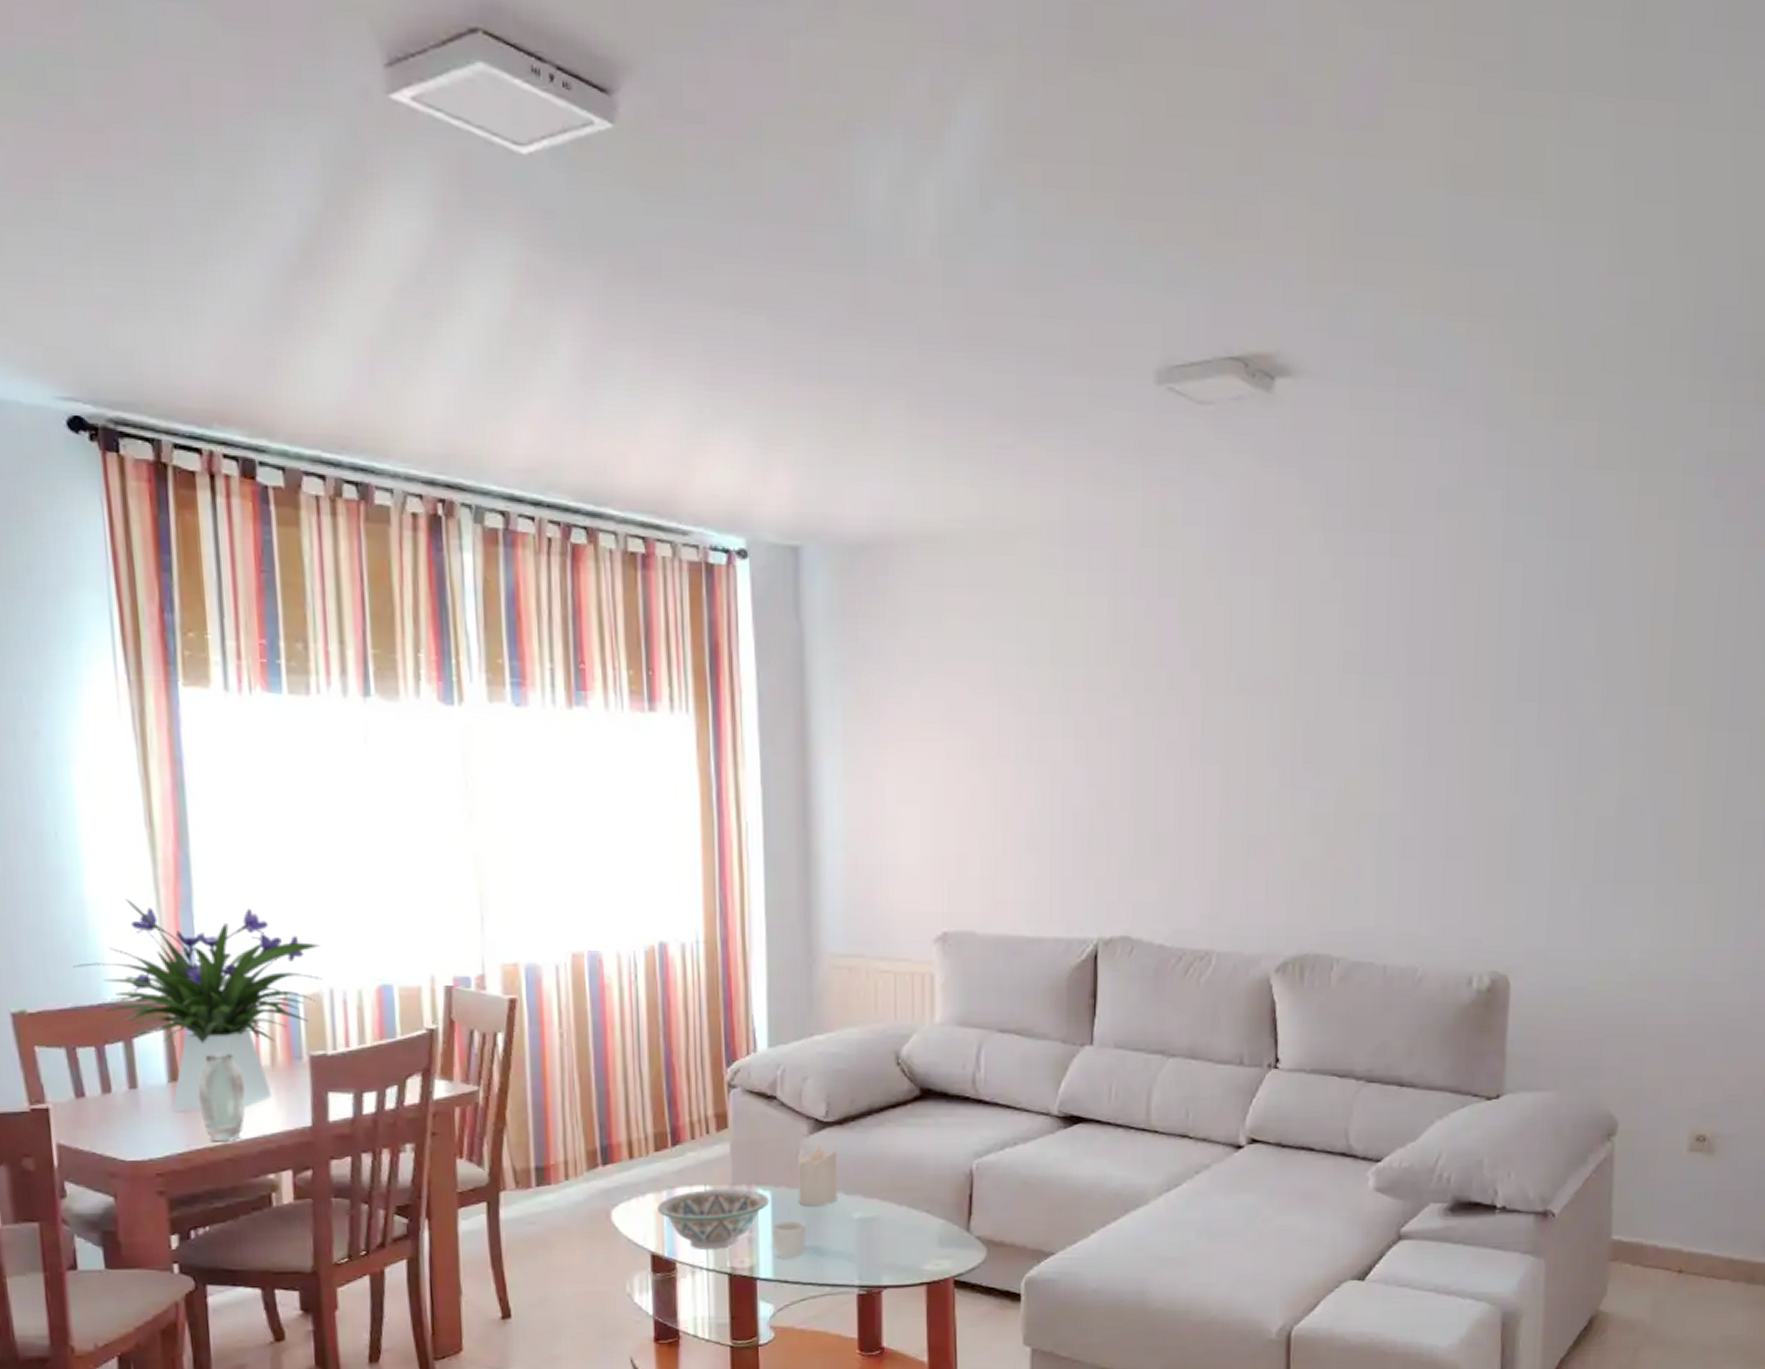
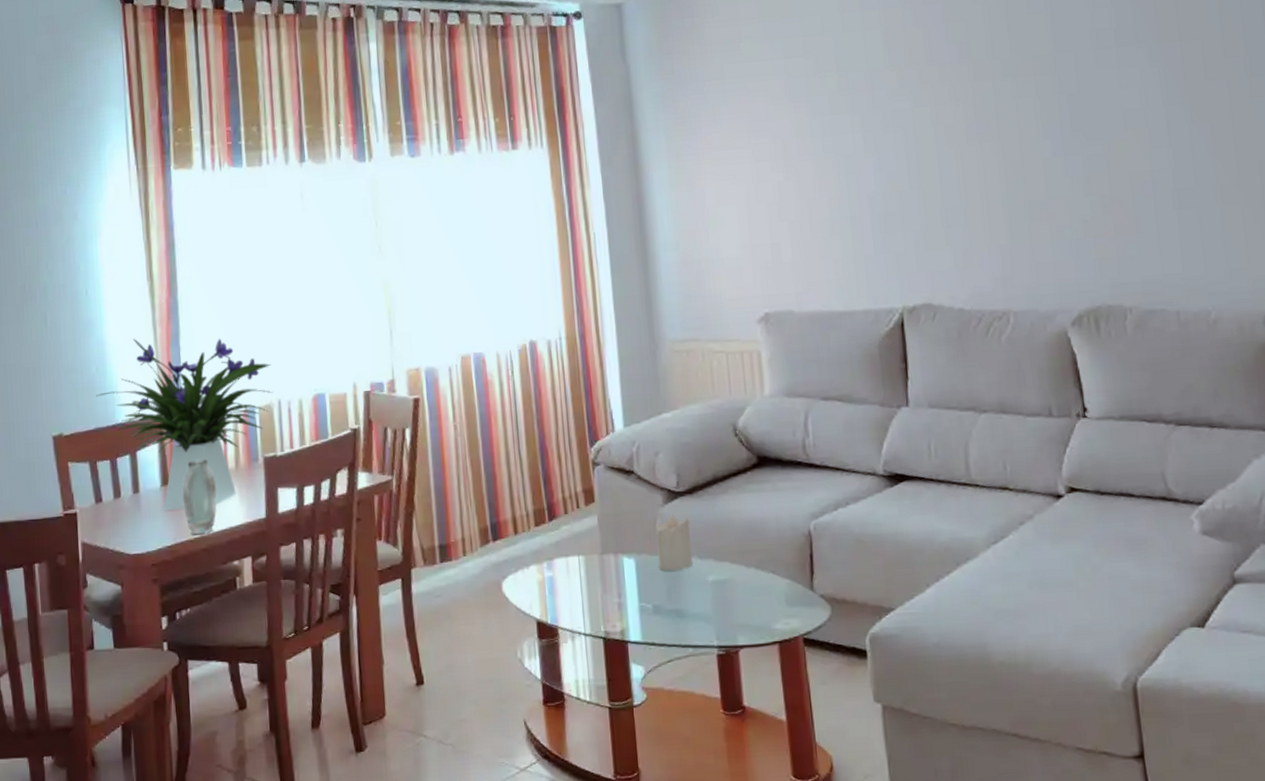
decorative bowl: present [656,1188,770,1249] -> none [539,557,634,616]
cup: present [772,1221,807,1260] -> none [638,586,668,623]

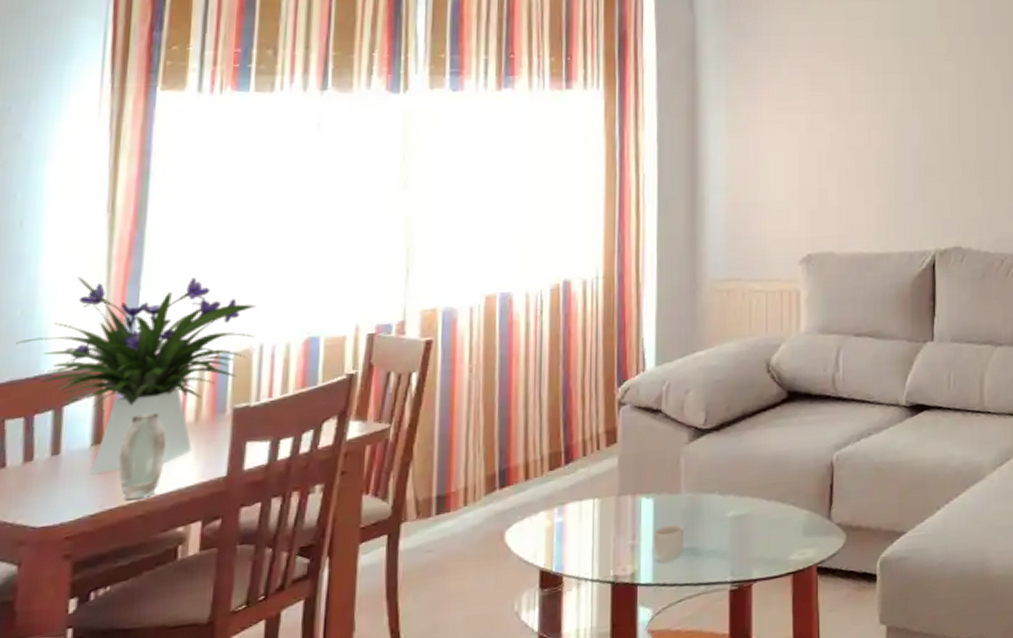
cup: none [638,586,668,623] -> present [653,525,685,563]
candle: present [656,514,693,571] -> none [677,451,714,510]

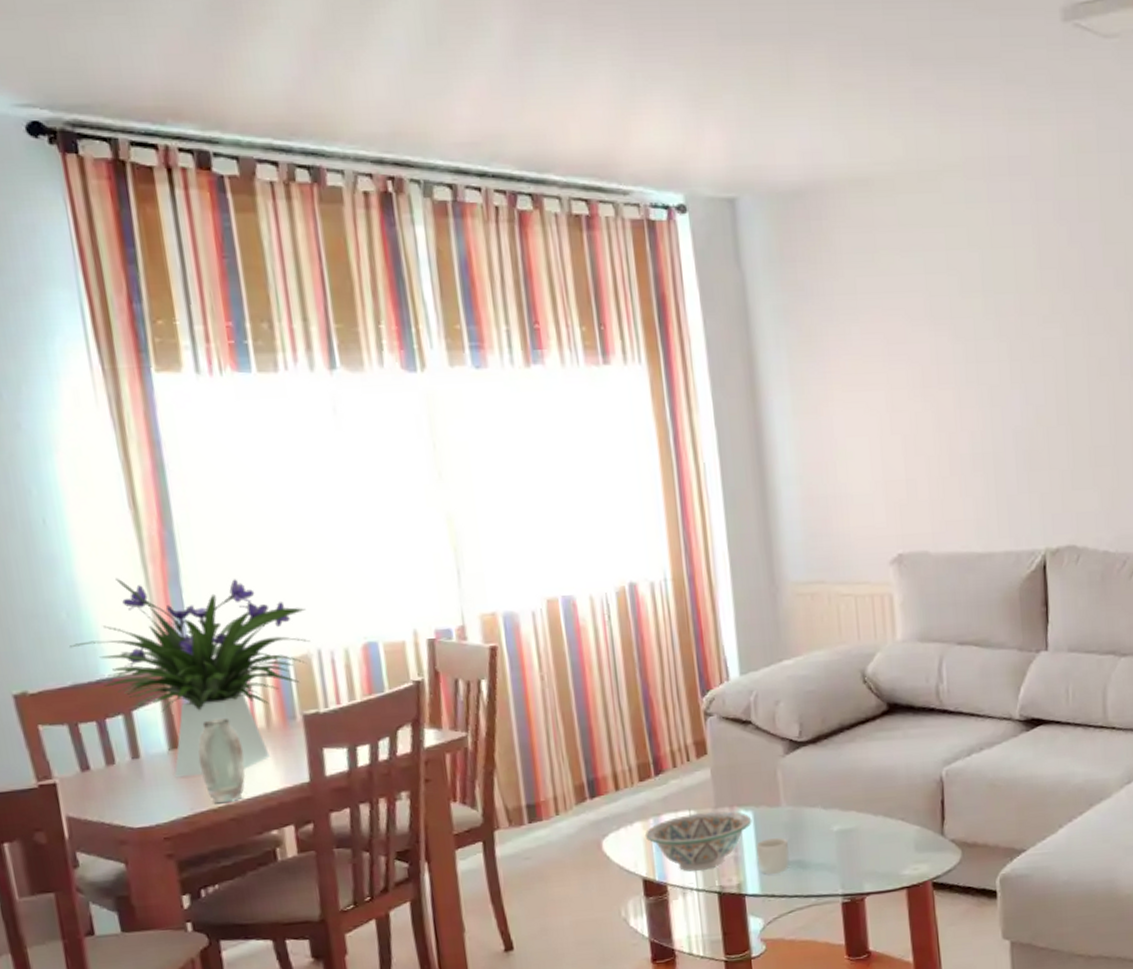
decorative bowl: none [547,499,652,561] -> present [644,811,752,871]

